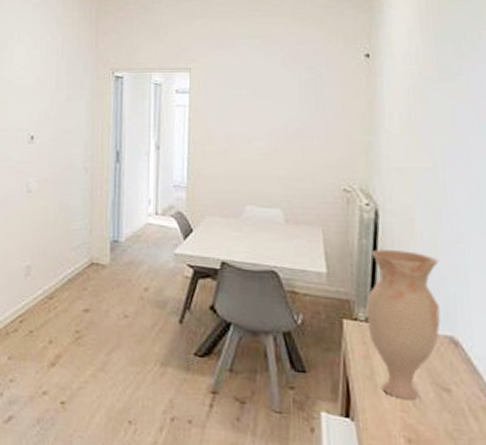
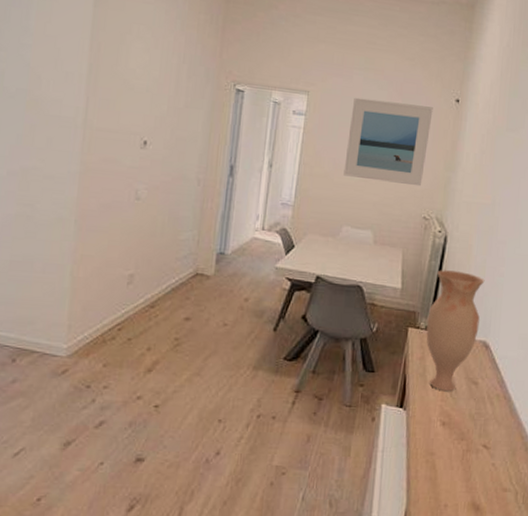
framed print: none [239,66,338,155] -> present [343,97,433,187]

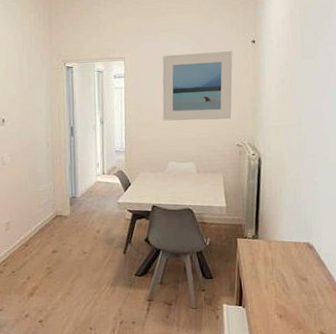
vase: present [426,270,485,391] -> none [253,186,301,288]

